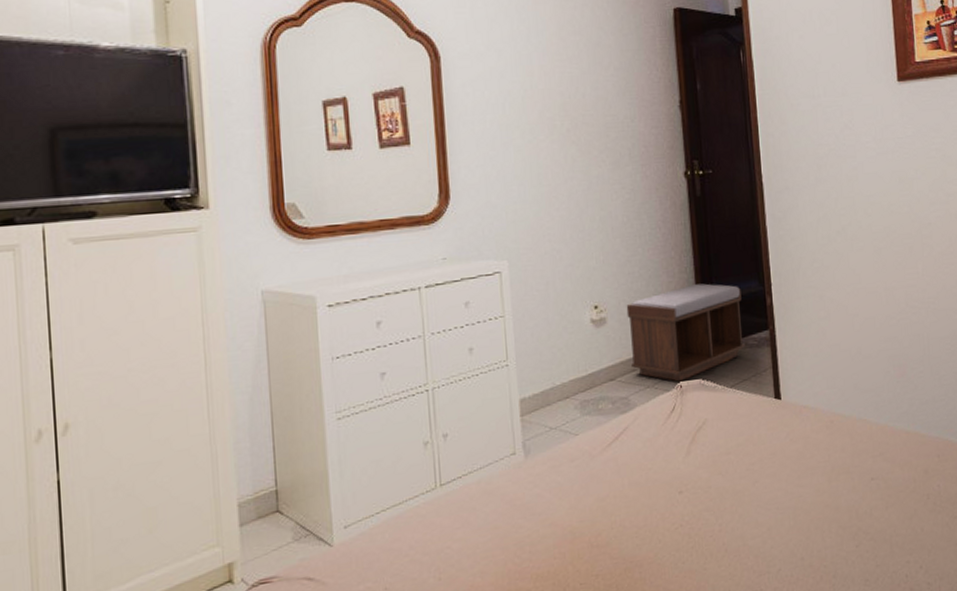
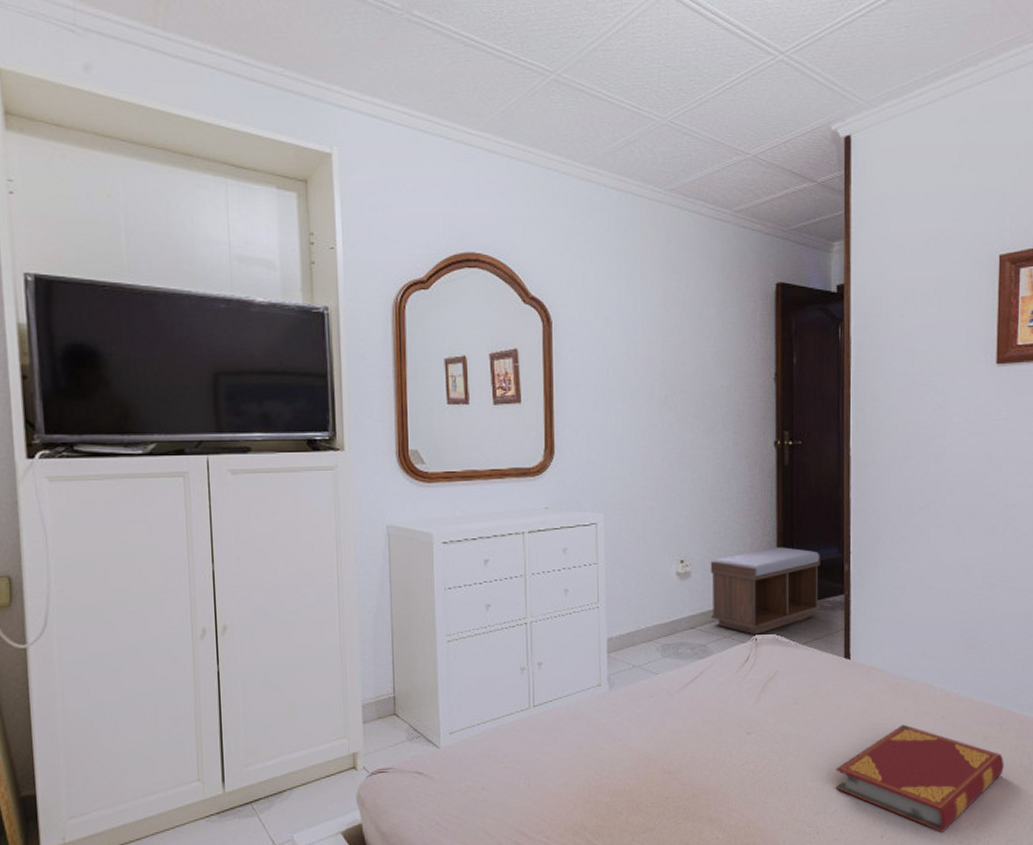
hardback book: none [776,465,947,581] -> present [835,724,1004,832]

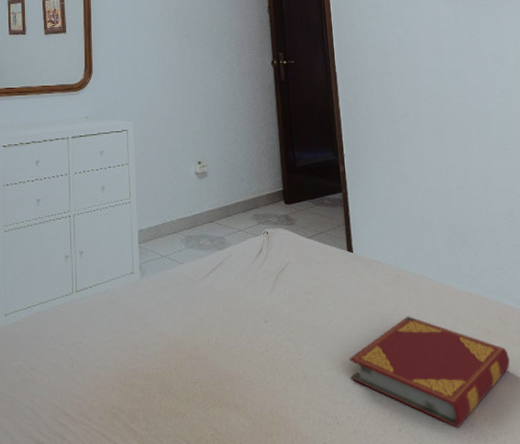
bench: present [710,547,820,635] -> none [223,150,322,229]

